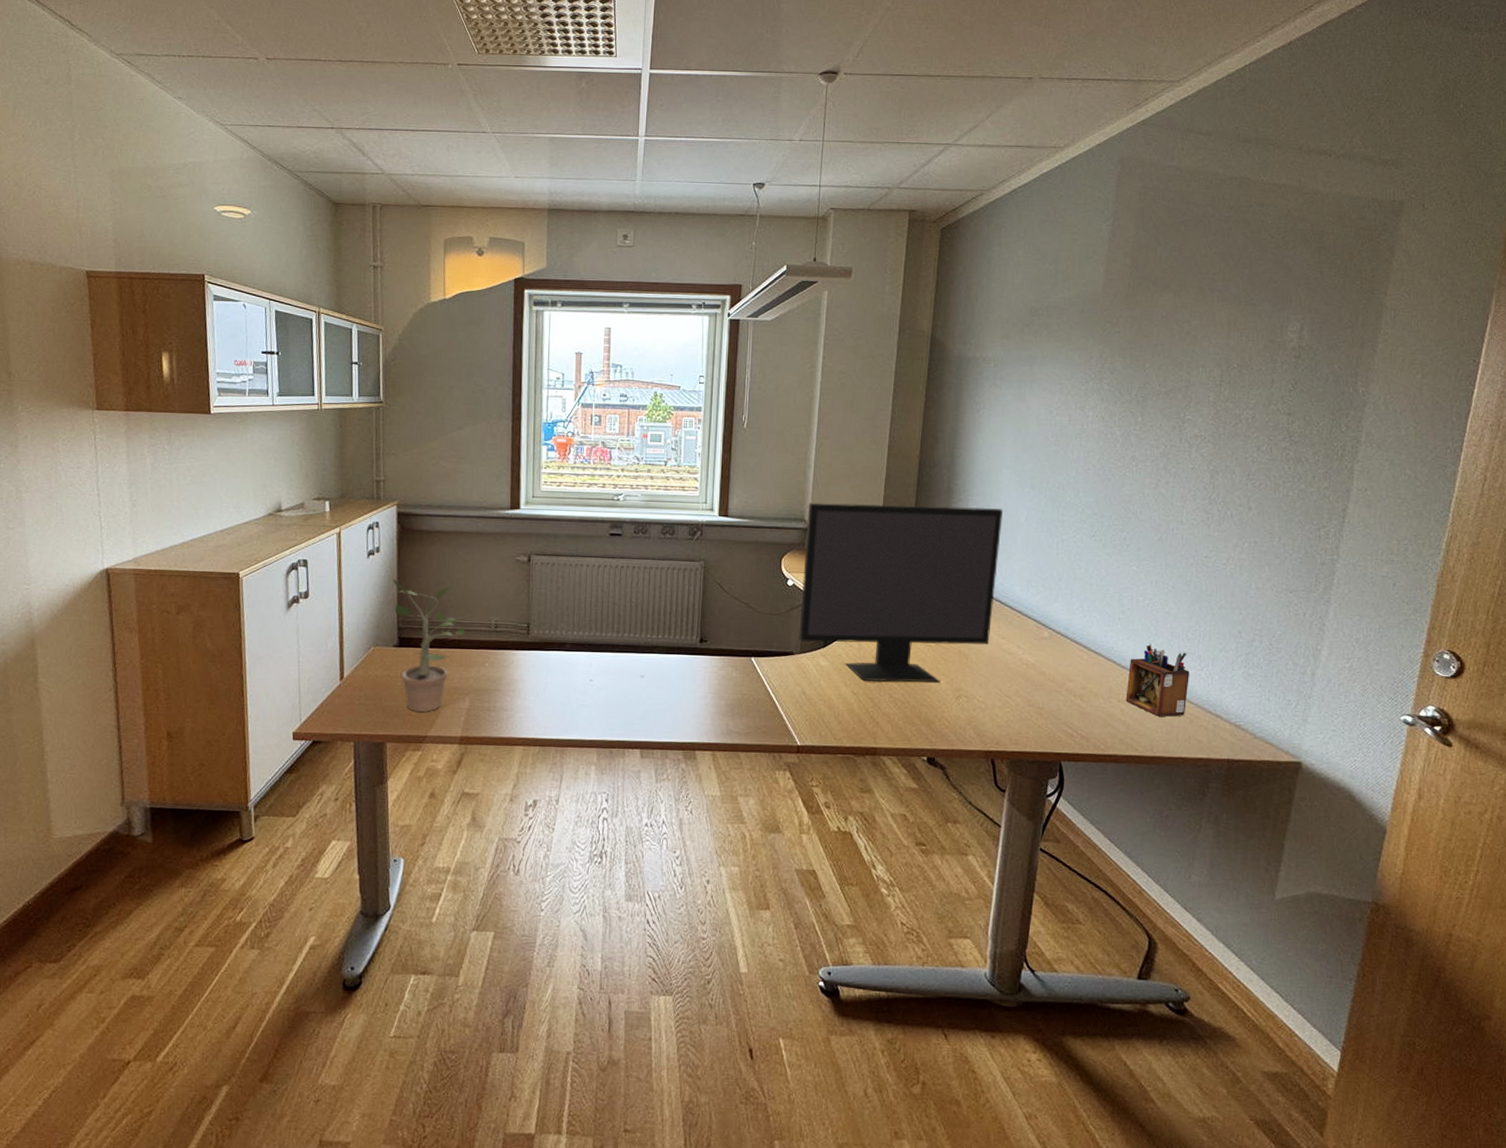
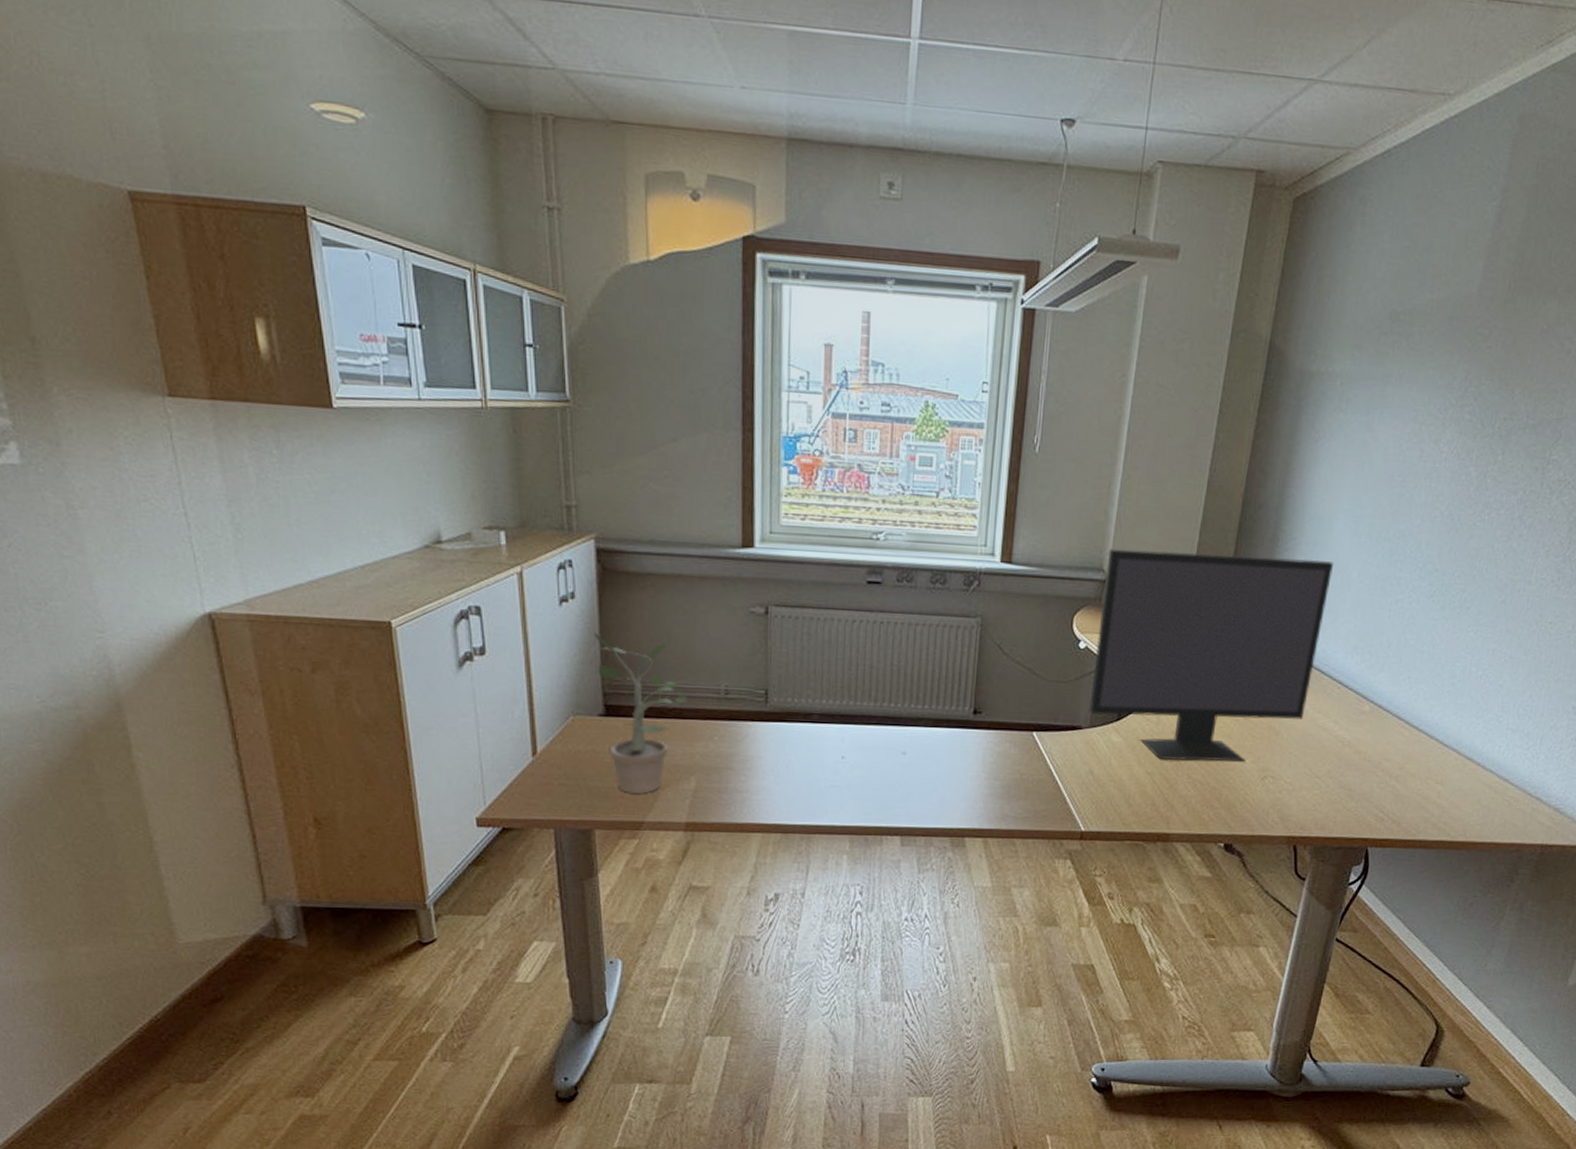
desk organizer: present [1126,643,1189,717] -> none [1444,719,1515,800]

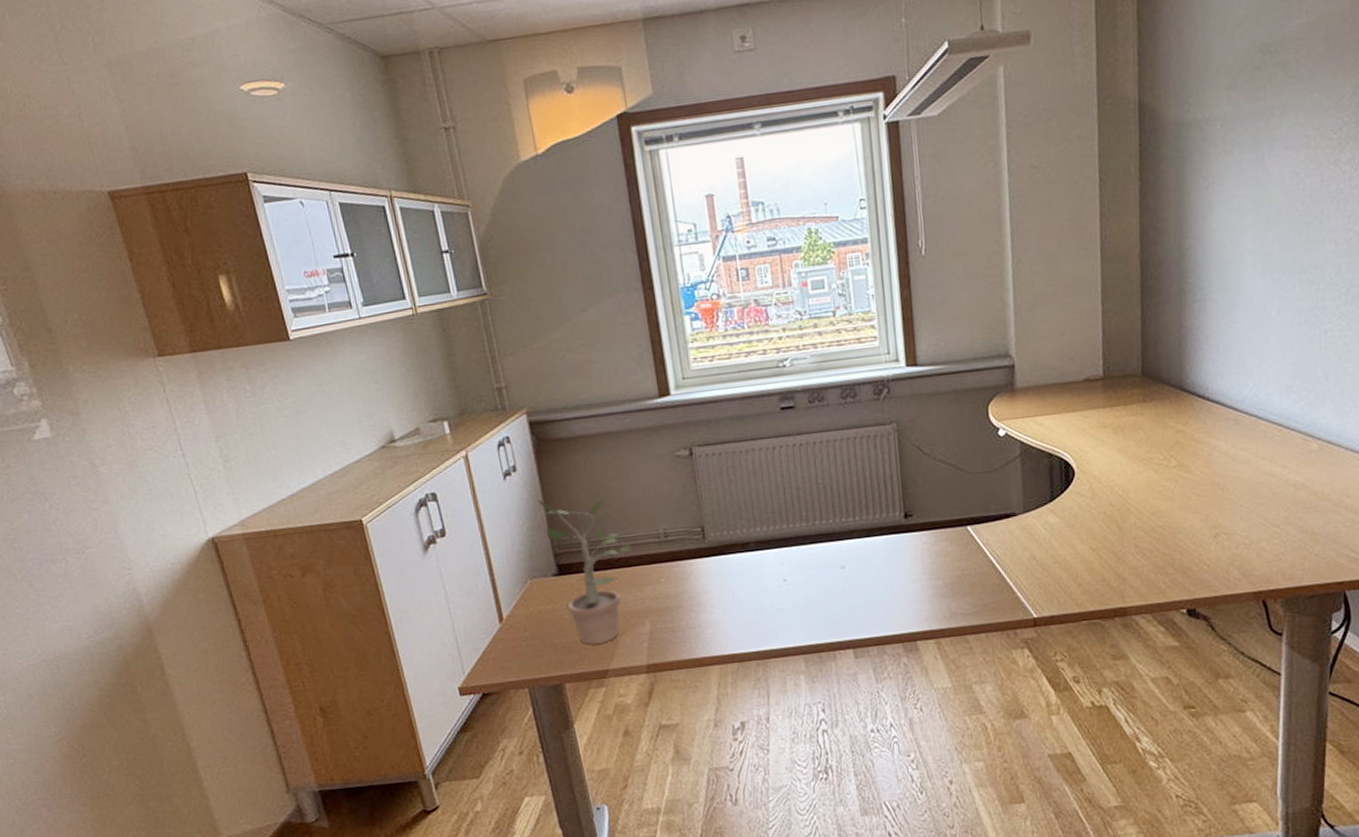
monitor: present [1089,548,1333,762] -> none [1012,304,1250,533]

